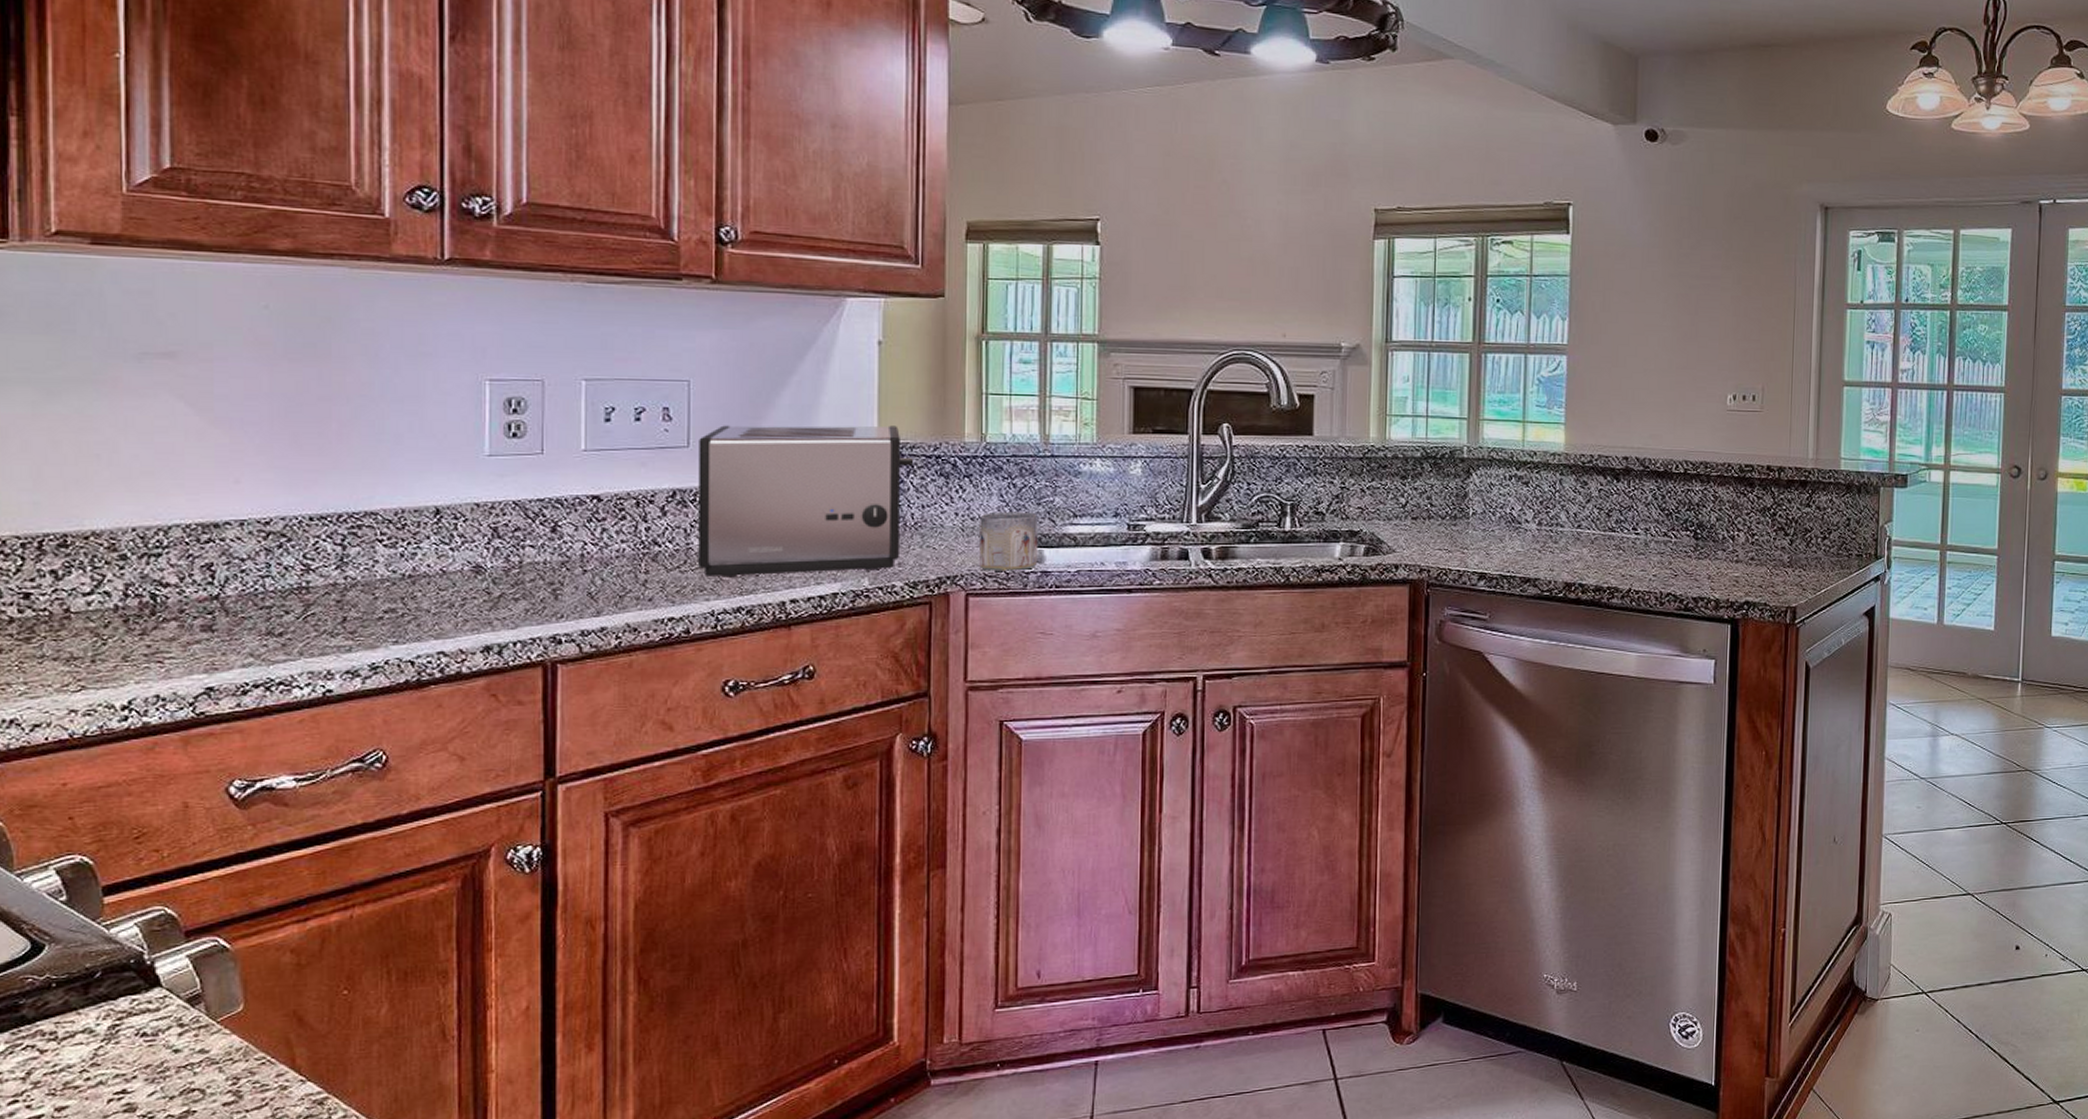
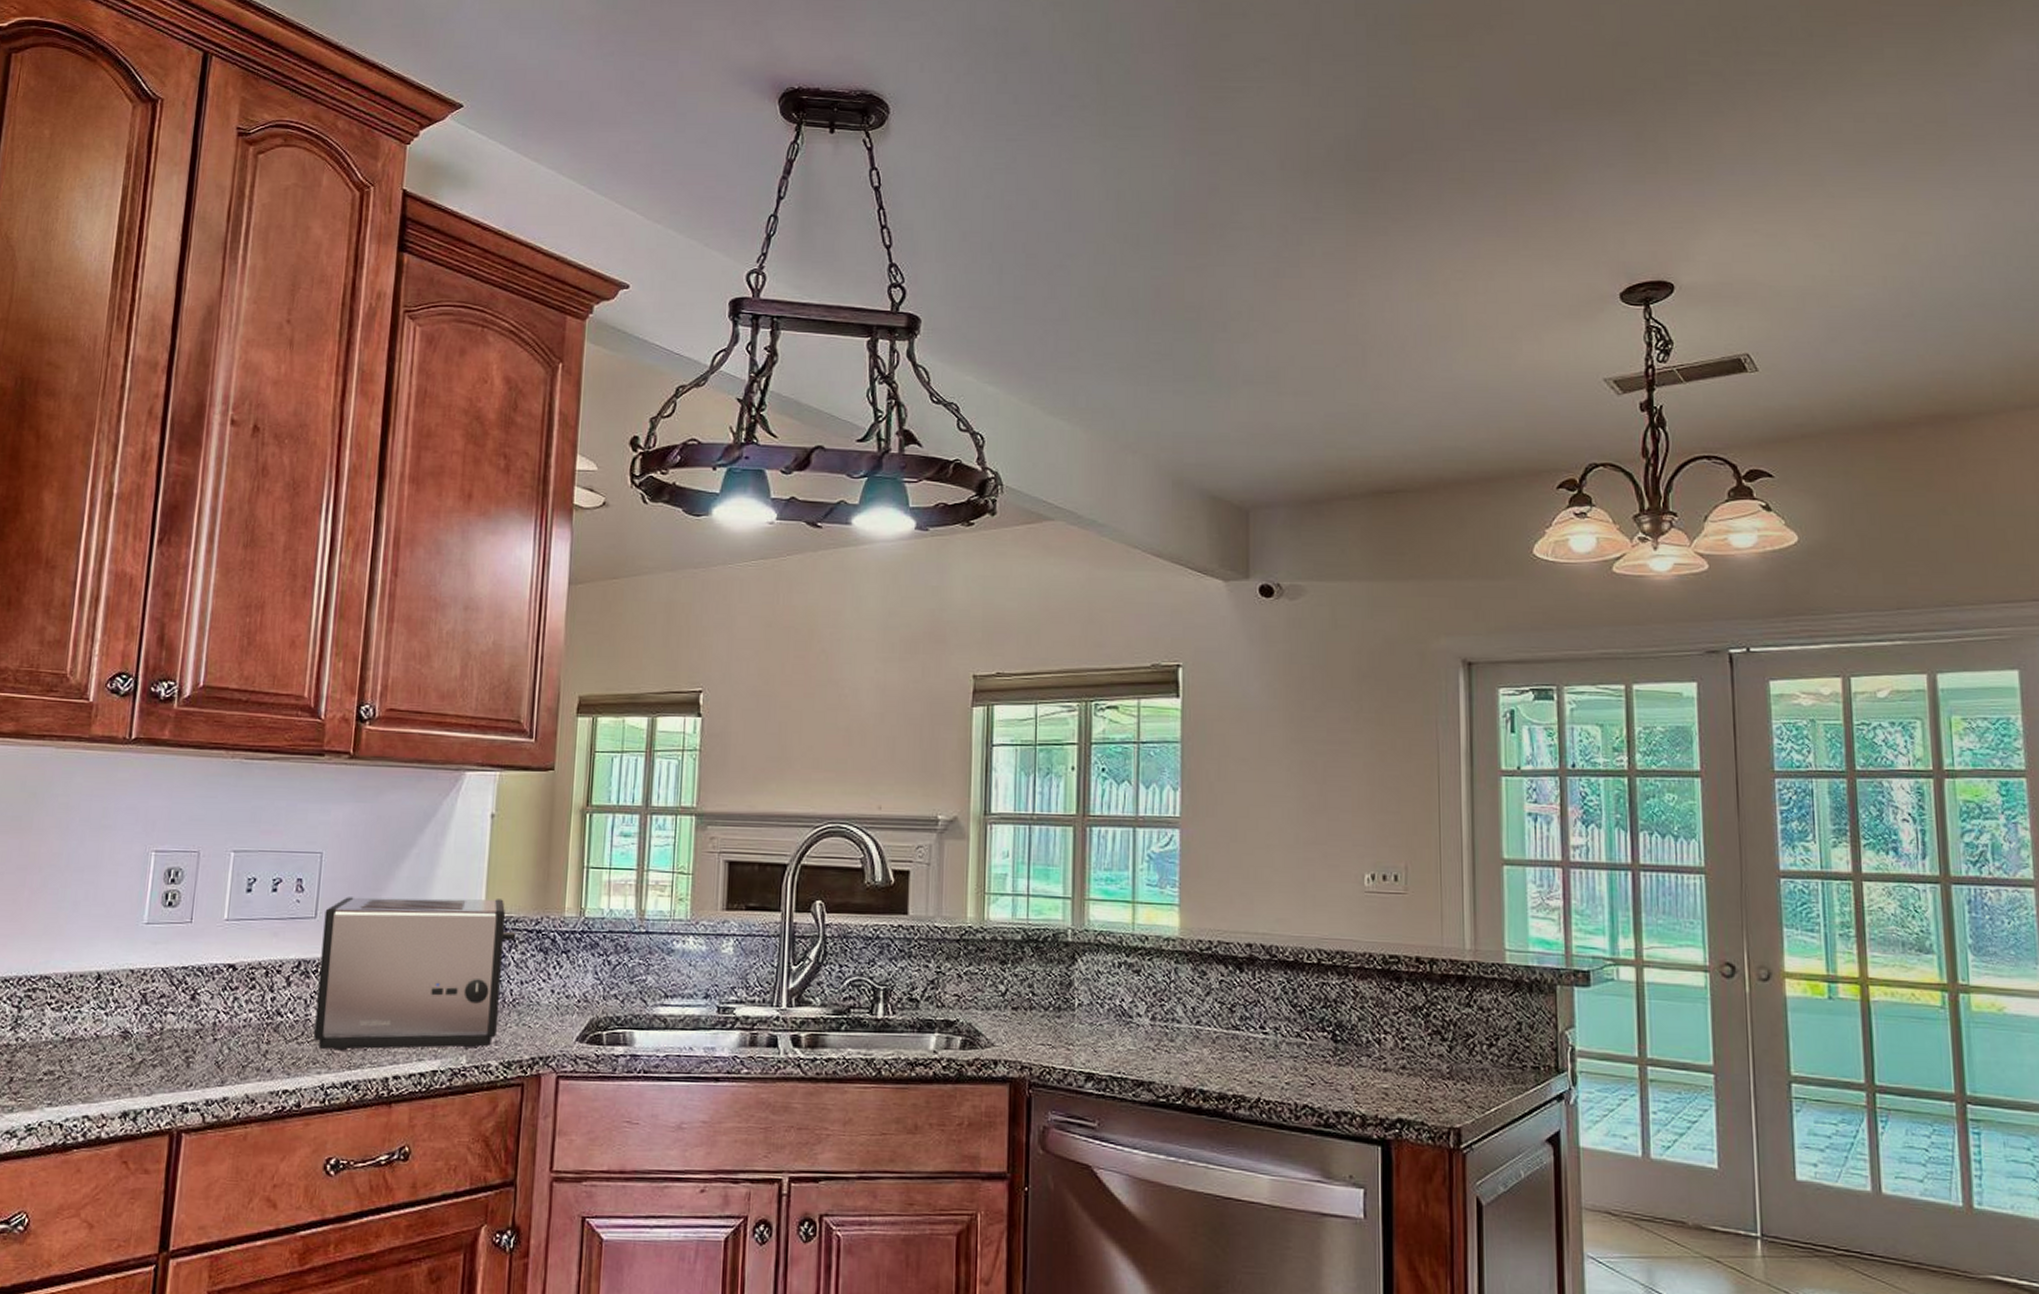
mug: present [979,511,1039,571] -> none [571,990,631,1054]

